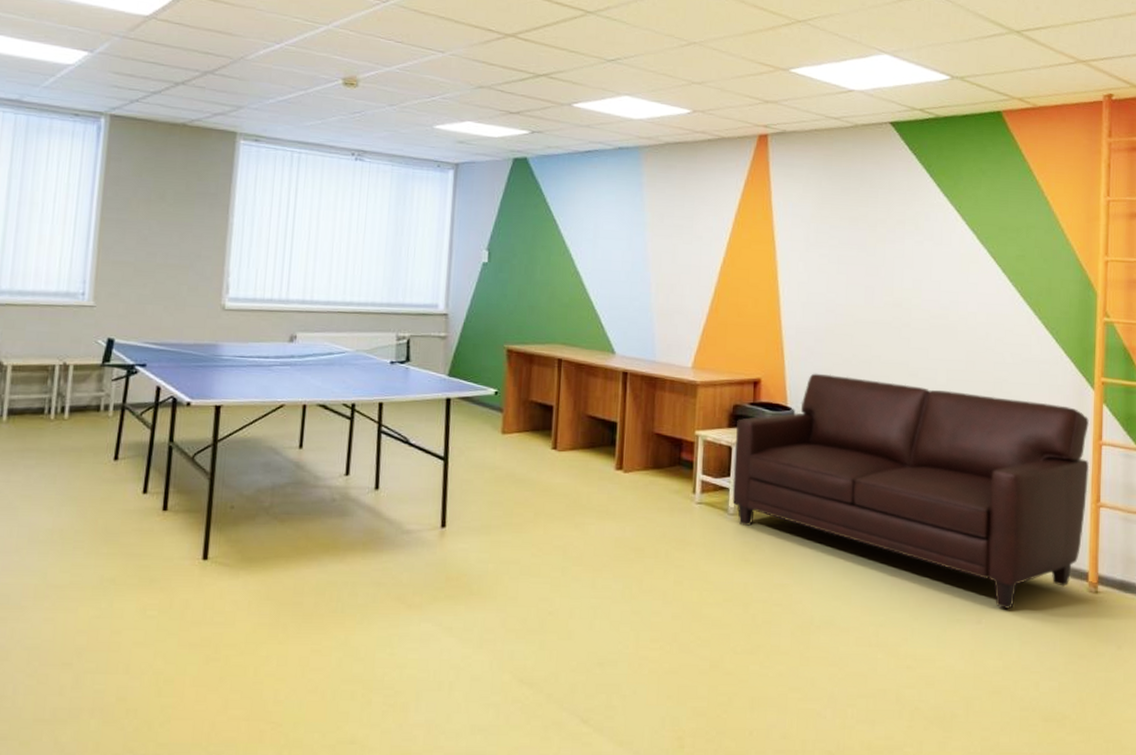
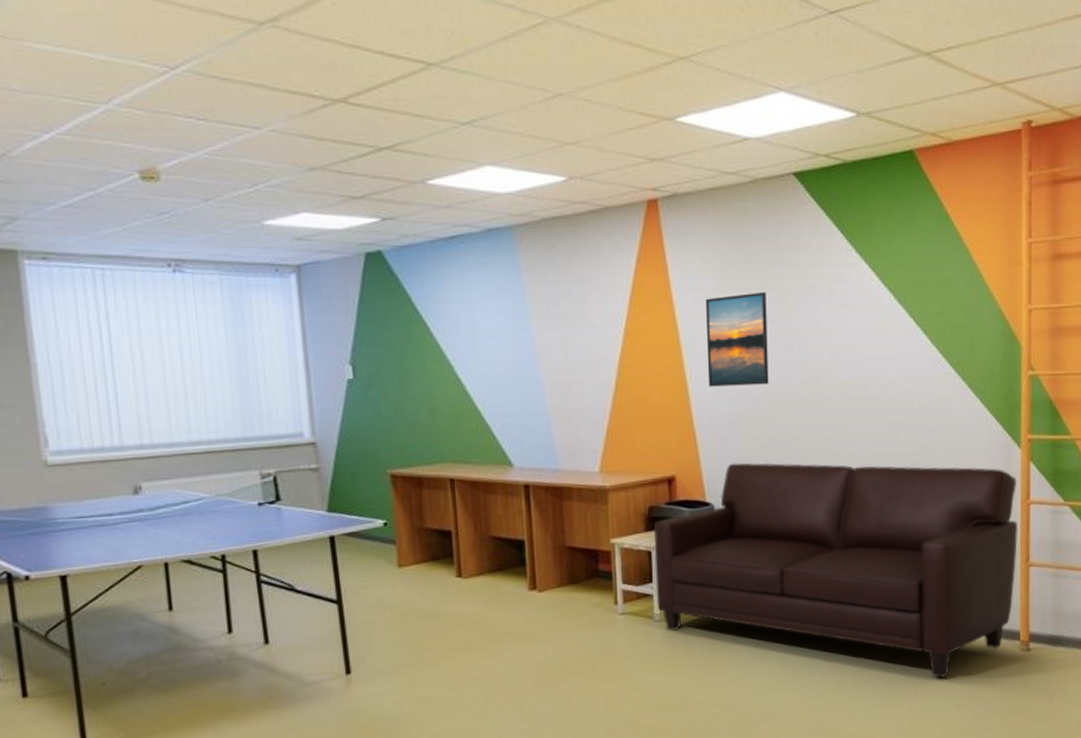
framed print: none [798,221,858,305] -> present [705,291,769,387]

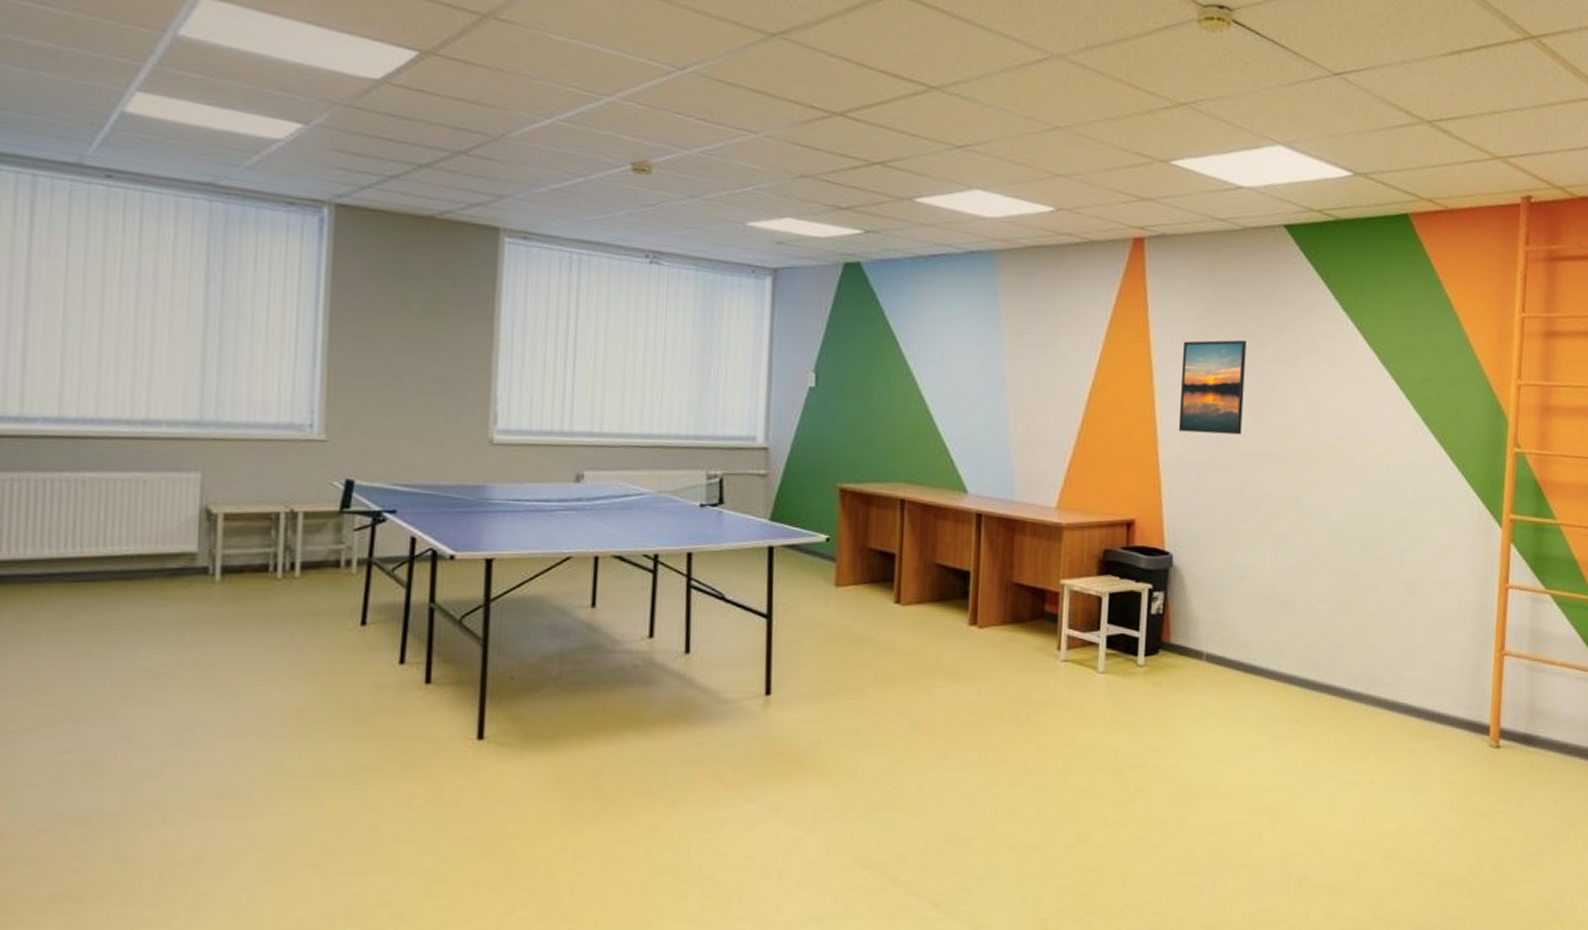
sofa: present [654,462,1019,678] -> none [1102,513,1495,767]

